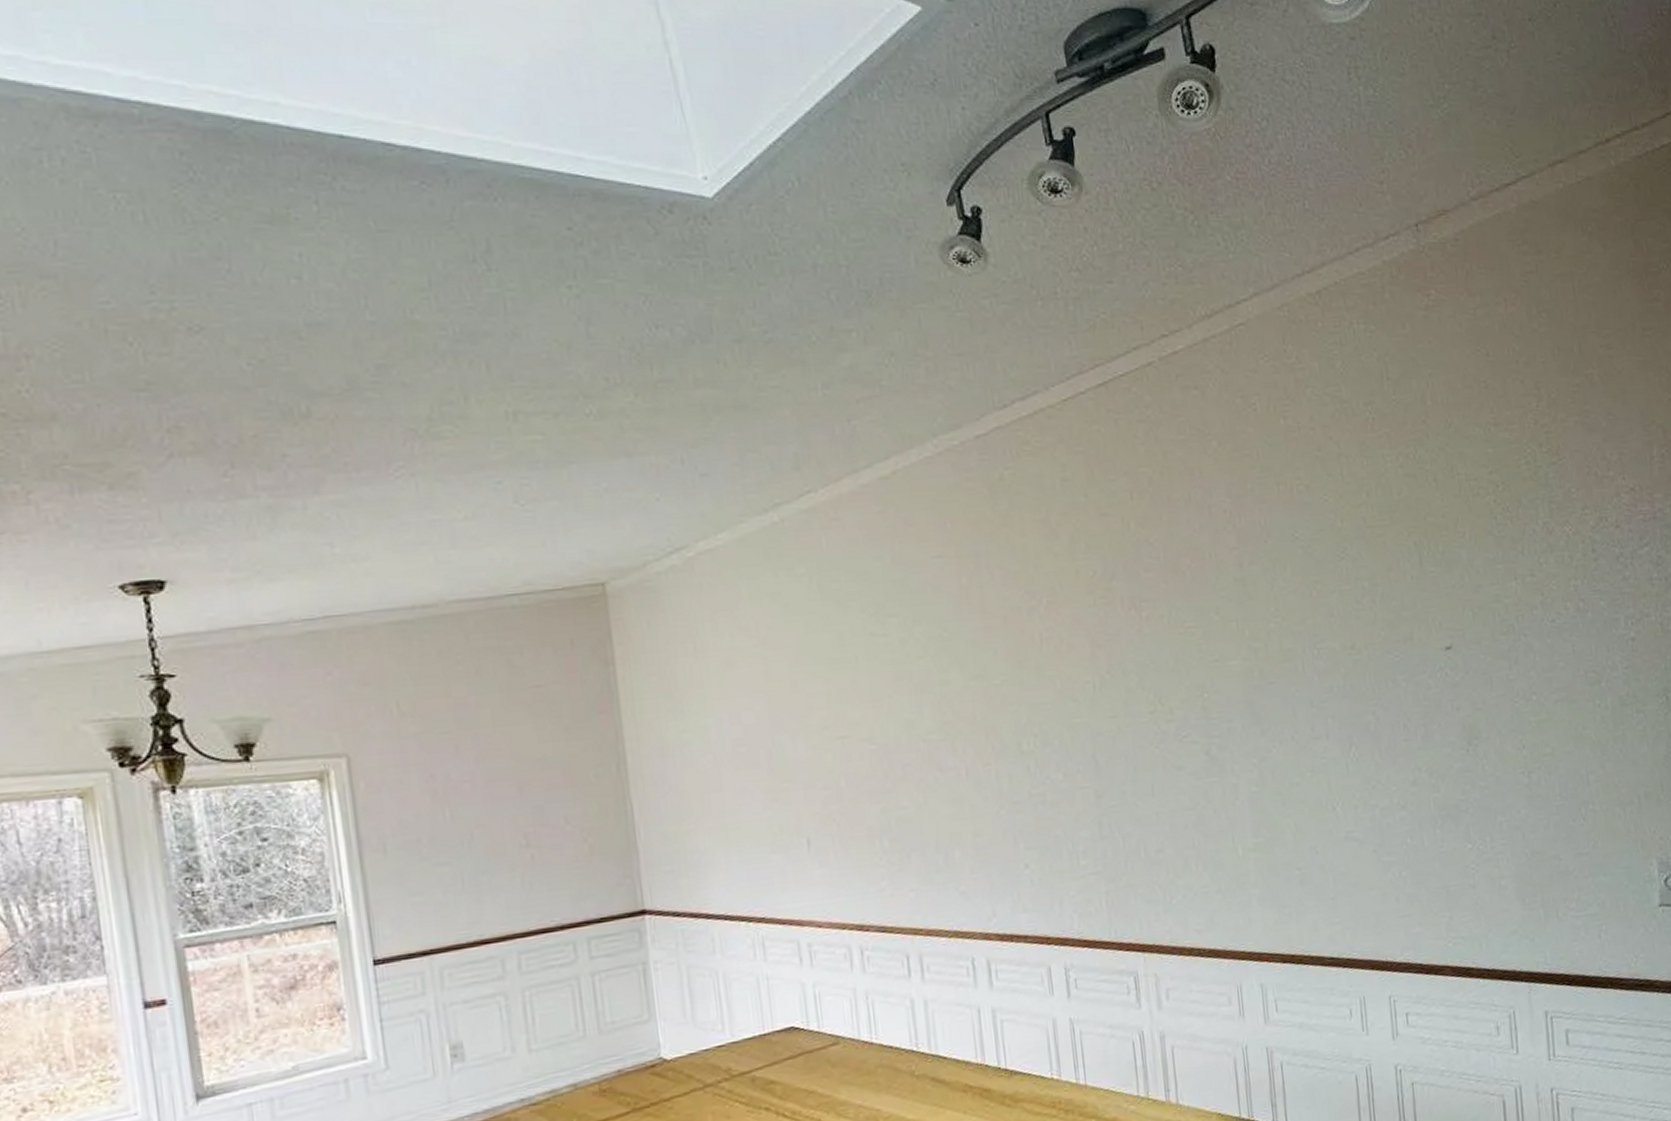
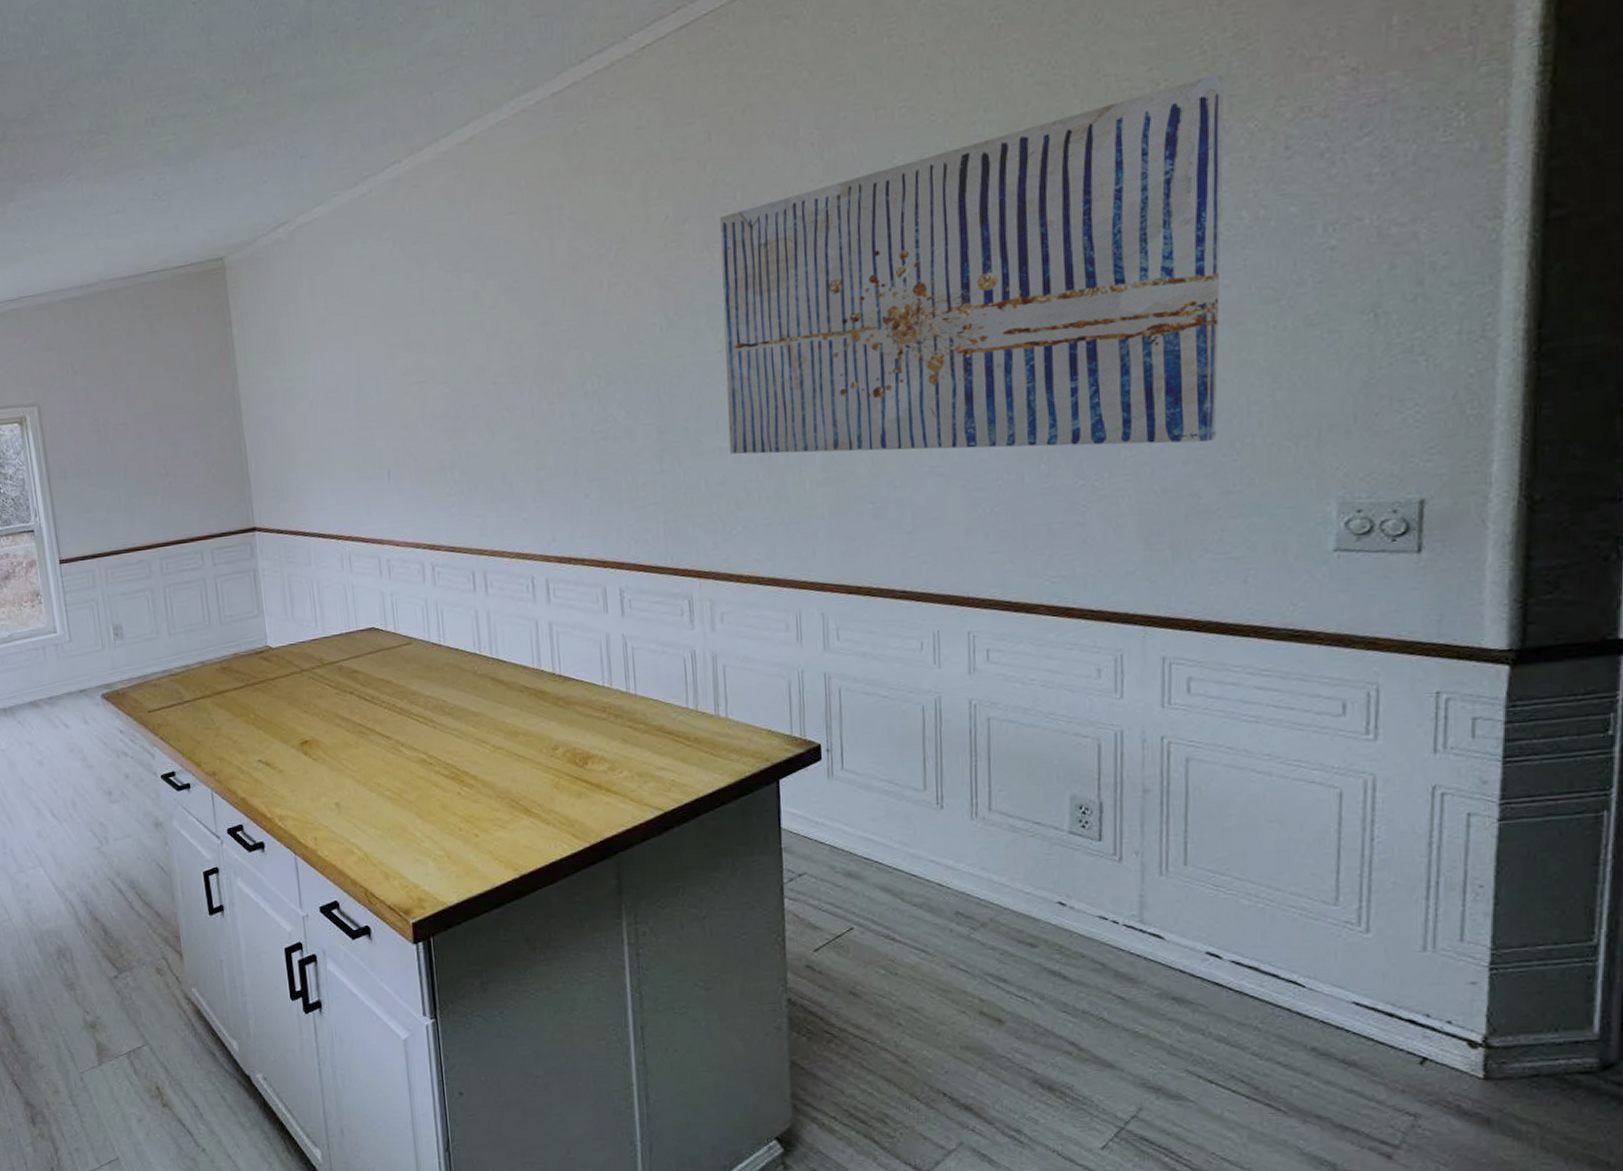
wall art: none [1145,482,1567,820] -> present [720,74,1225,455]

